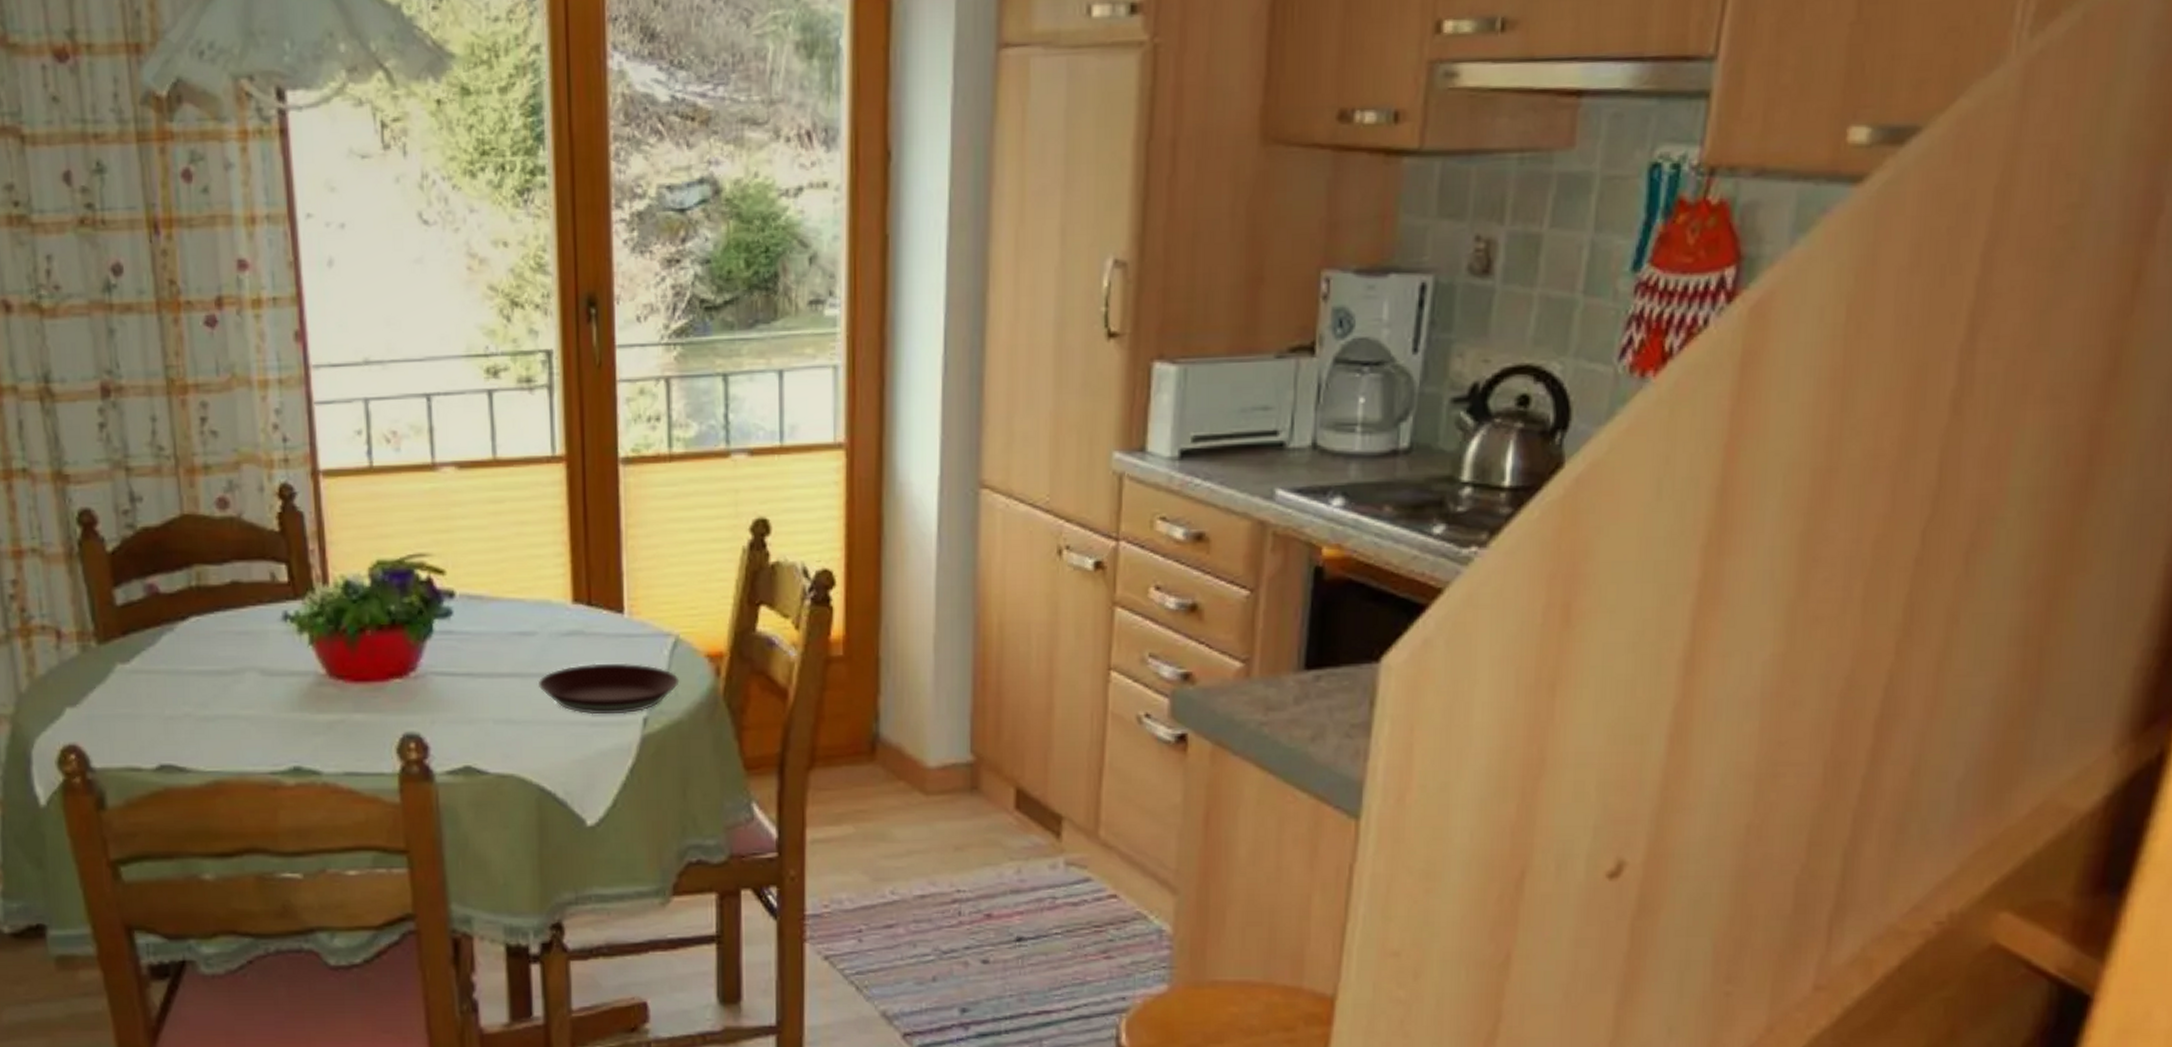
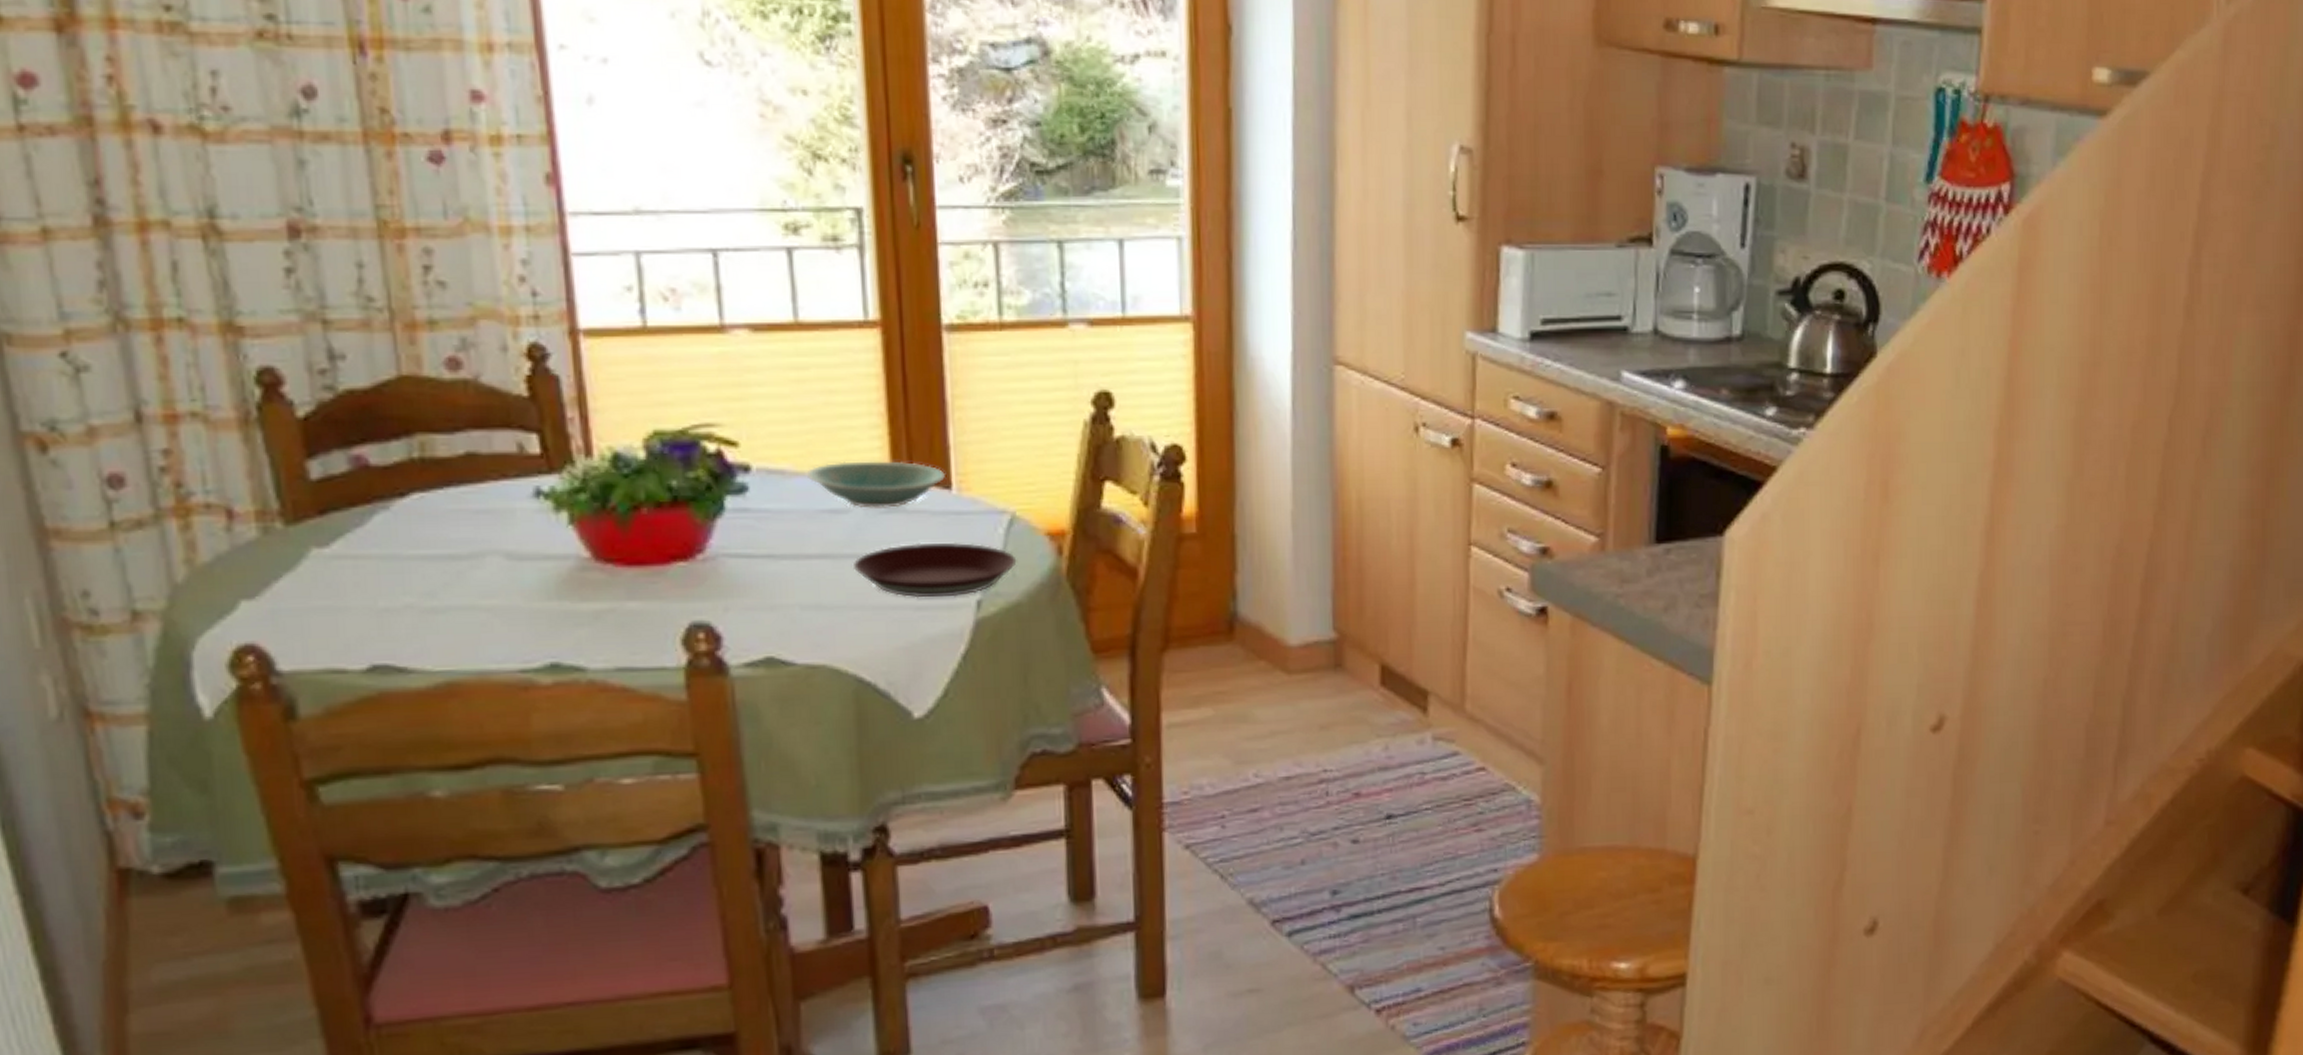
bowl: none [502,586,618,631] -> present [807,461,945,509]

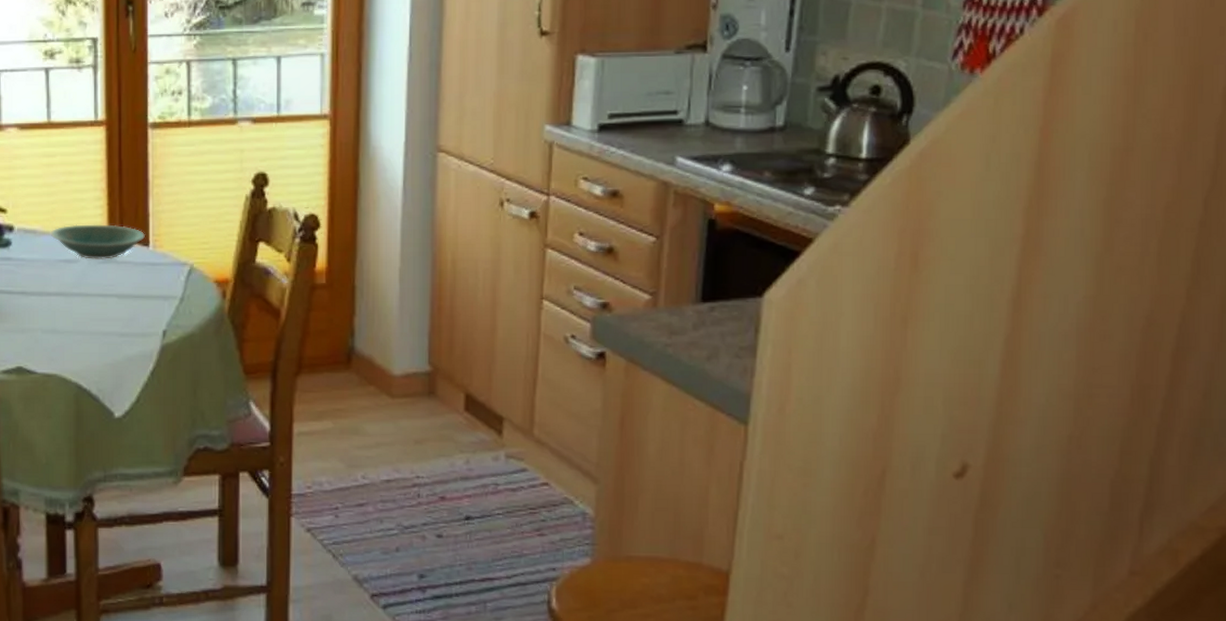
plate: present [852,543,1017,598] -> none [78,286,193,328]

